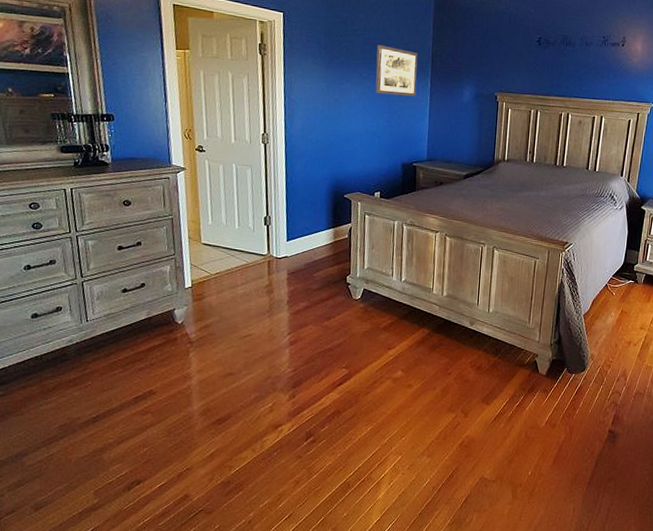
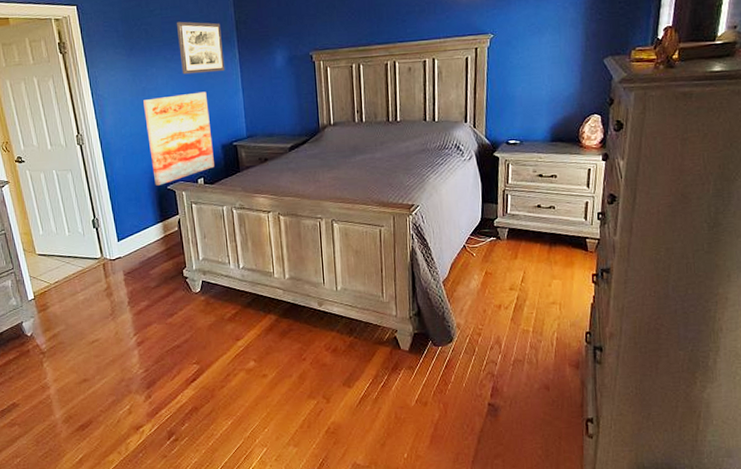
wall art: none [332,110,395,193] -> present [143,91,214,186]

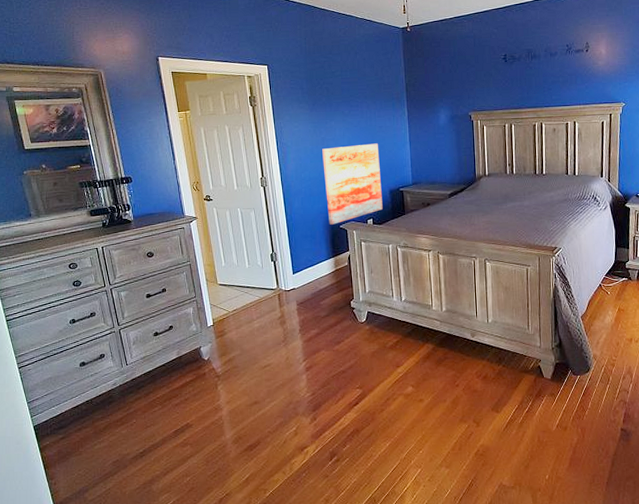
wall art: present [177,21,225,75] -> none [355,82,395,128]

